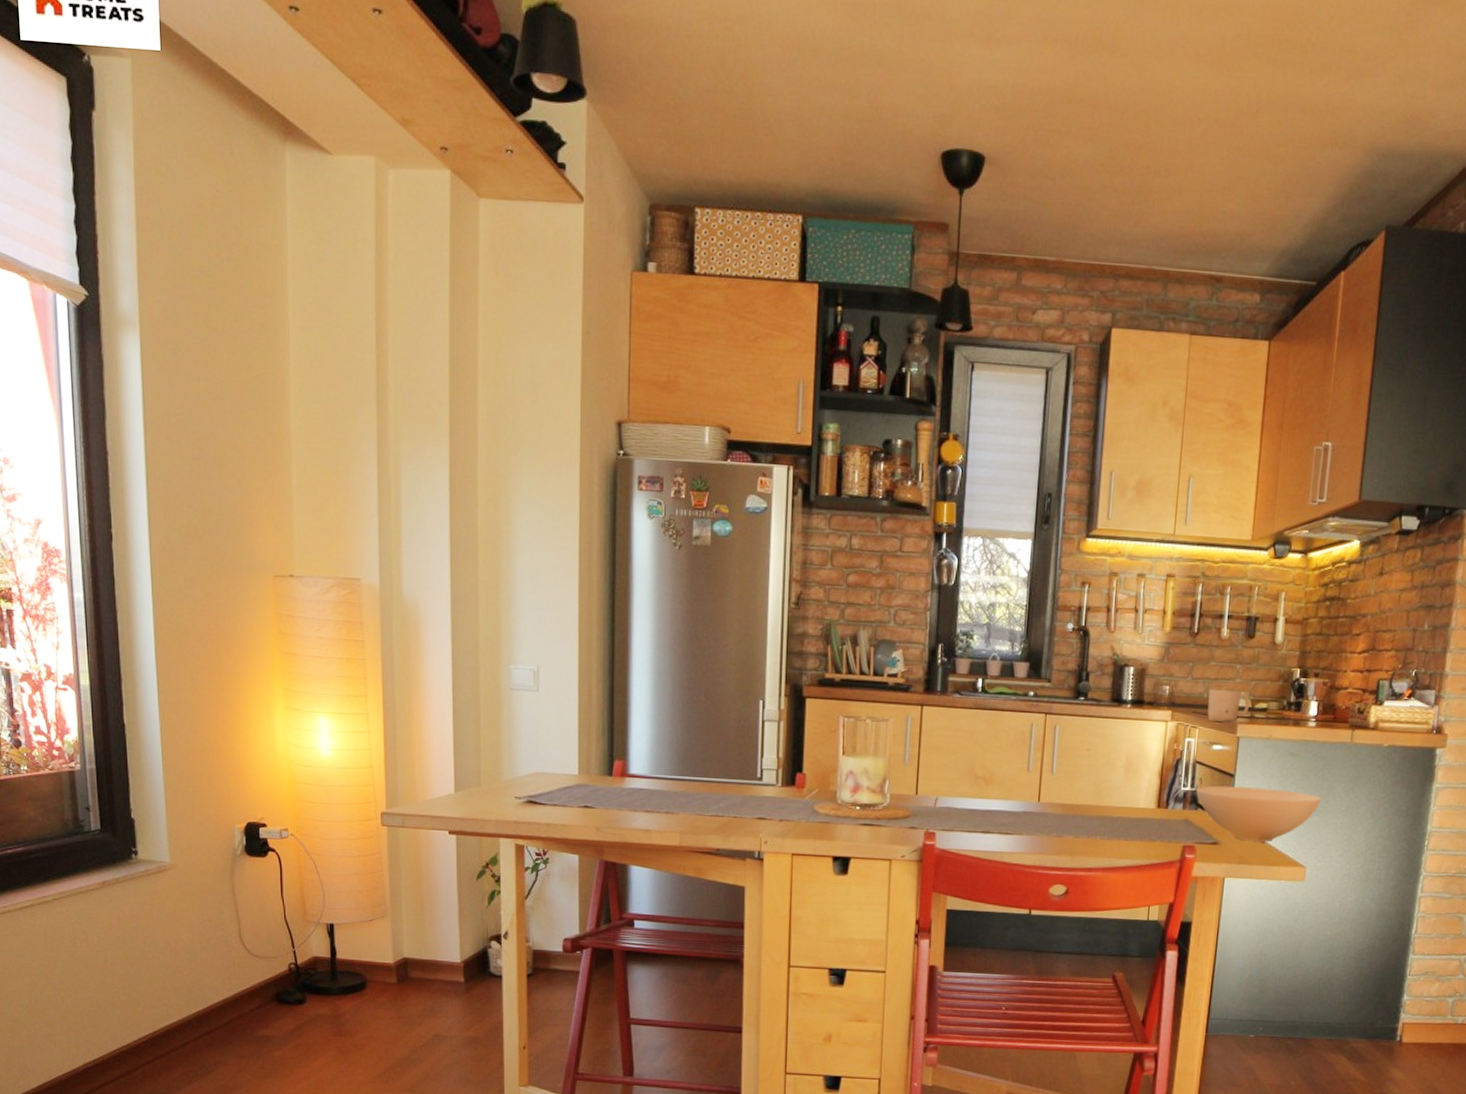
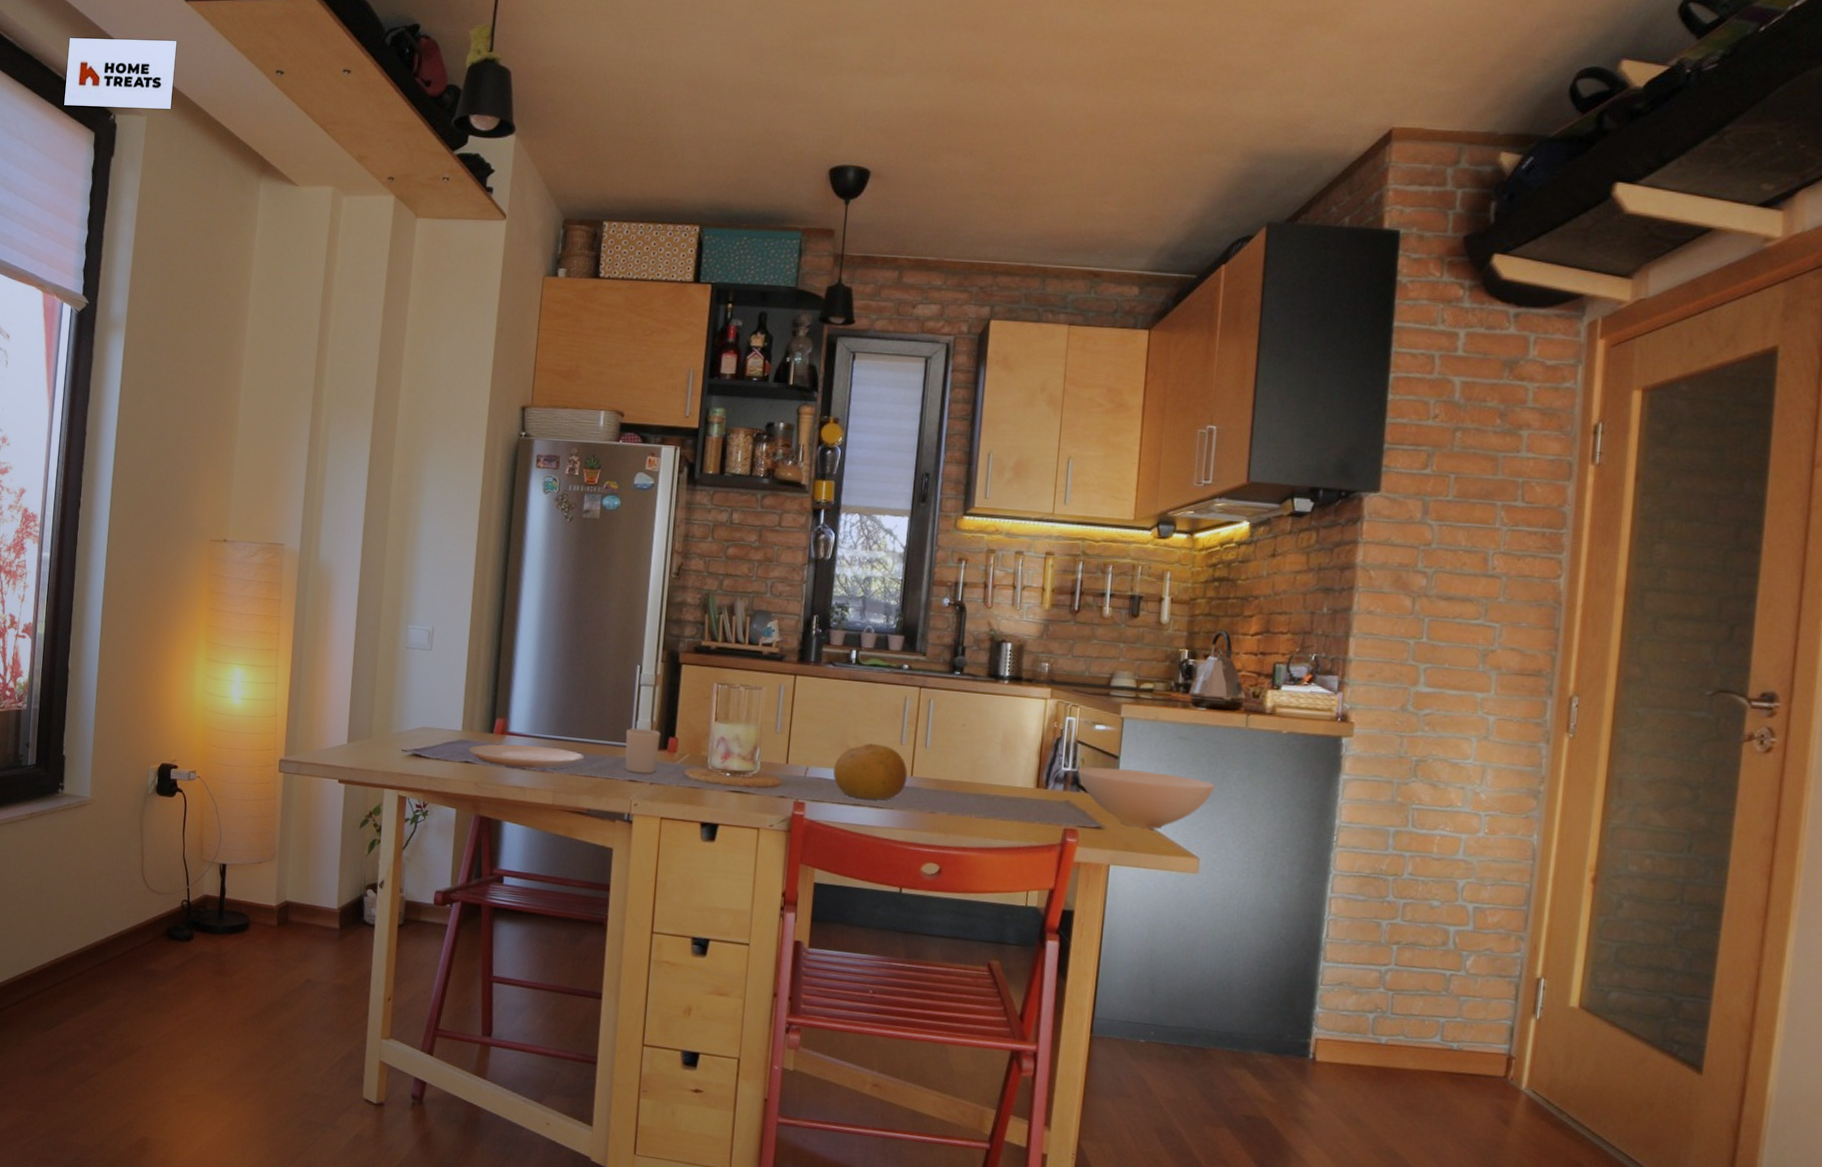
plate: none [587,786,710,811] -> present [469,744,585,770]
mug: none [751,764,787,812] -> present [625,728,661,775]
fruit: none [962,771,1035,827] -> present [833,743,908,800]
mug: present [1207,690,1250,723] -> none [1089,668,1134,703]
kettle: none [1299,648,1352,728] -> present [1188,630,1246,712]

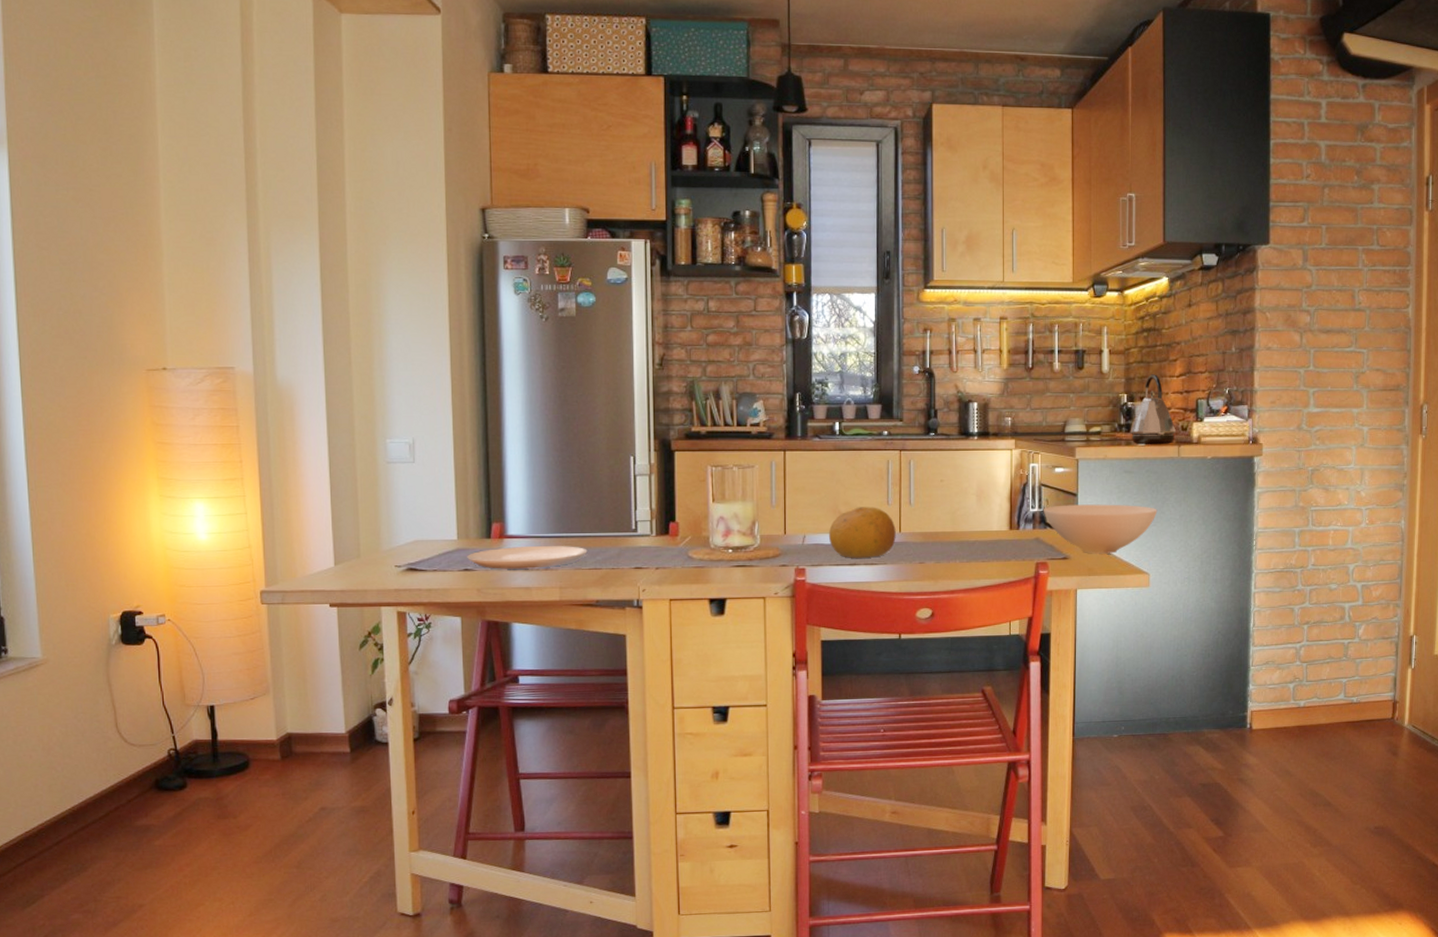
mug: present [625,728,661,775] -> none [626,516,661,561]

